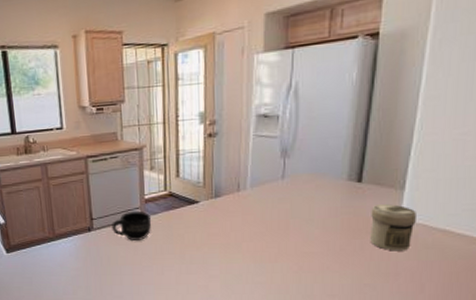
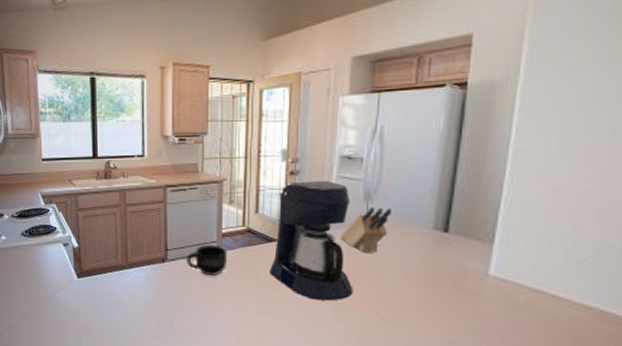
coffee maker: none [193,140,273,256] -> present [270,180,353,301]
knife block: none [259,162,307,207] -> present [340,207,391,253]
jar: present [370,204,416,251] -> none [457,257,507,309]

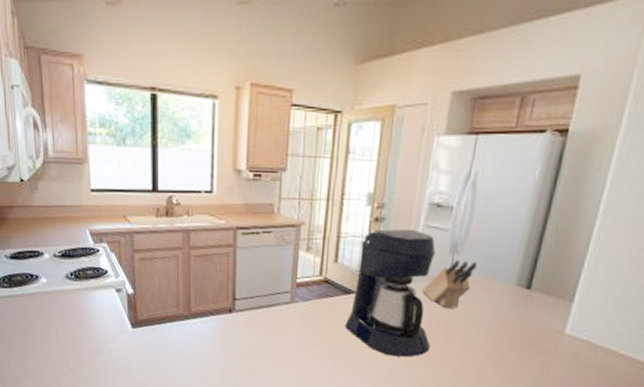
mug: present [186,245,228,275] -> none [256,295,302,328]

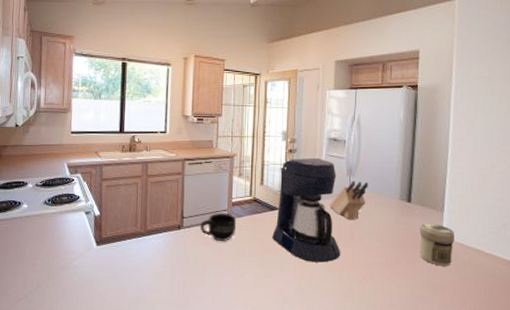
mug: none [256,295,302,328] -> present [200,213,237,241]
jar: none [531,315,582,368] -> present [419,223,454,266]

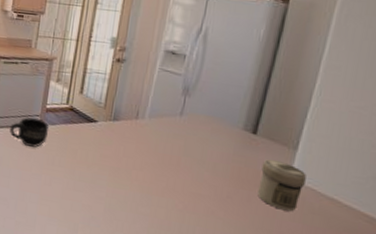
coffee maker: present [272,157,341,263] -> none [86,68,170,185]
knife block: present [329,181,368,220] -> none [156,101,207,145]

